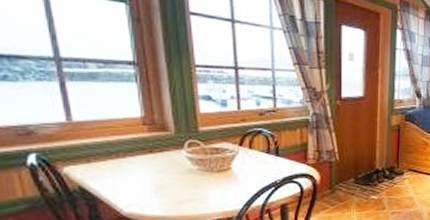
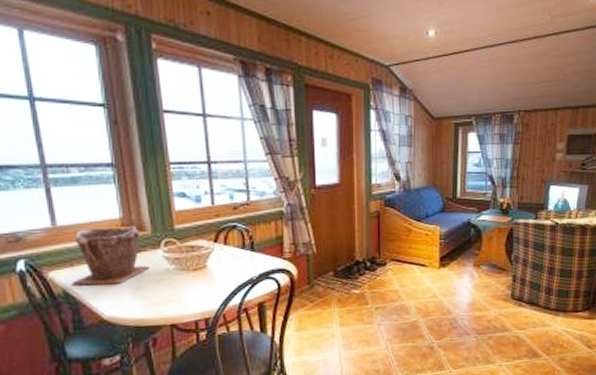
plant pot: none [88,125,172,182] -> present [71,226,149,285]

